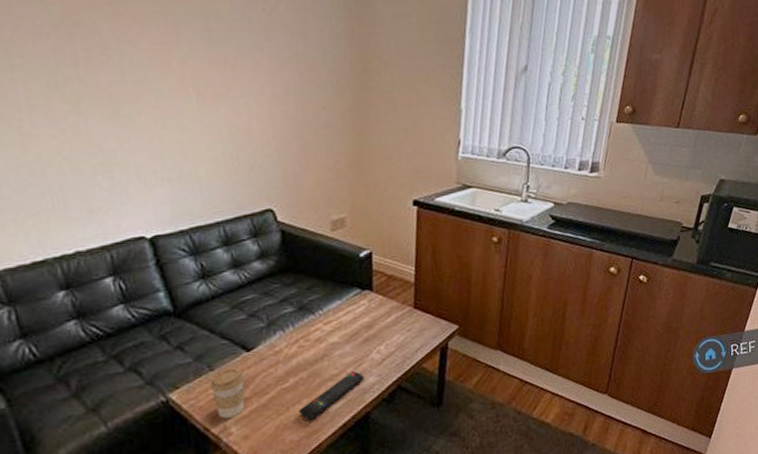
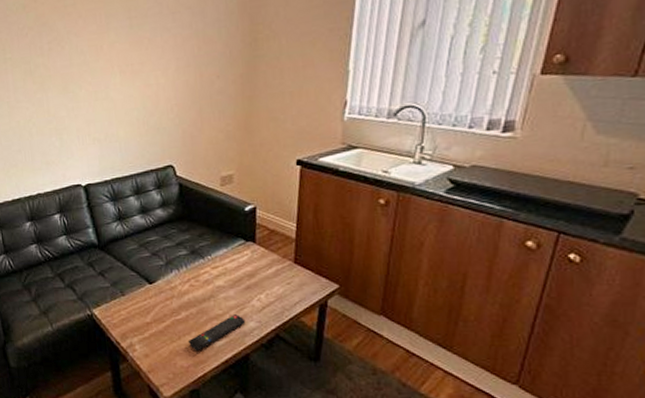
coffee cup: present [209,368,245,419] -> none [121,297,147,337]

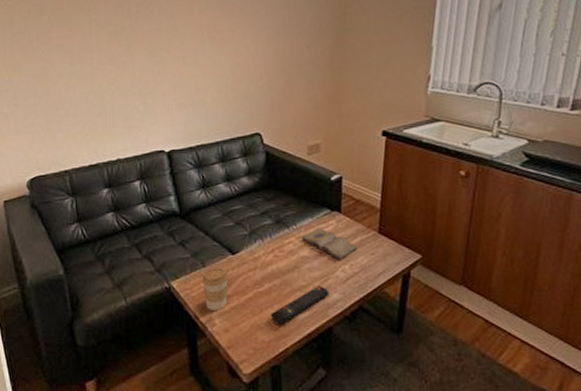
coffee cup: none [121,297,147,337] -> present [201,268,229,310]
diary: none [216,257,272,290] -> present [301,227,357,260]

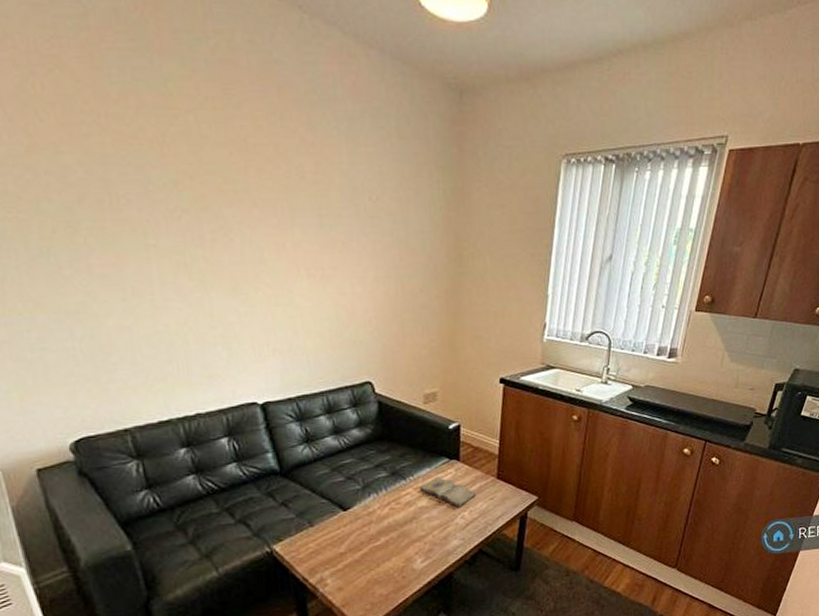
coffee cup: present [201,268,229,310] -> none [309,525,341,571]
remote control: present [270,286,329,325] -> none [387,534,449,577]

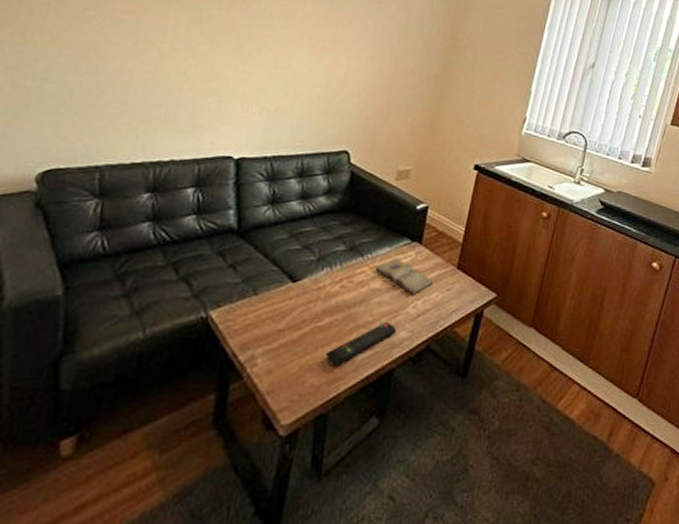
remote control: none [387,534,449,577] -> present [325,322,397,366]

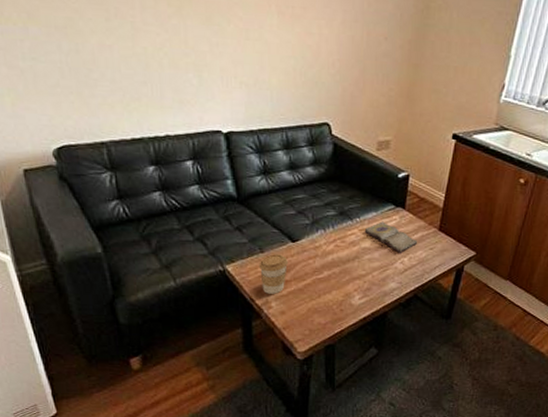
coffee cup: none [248,297,285,347] -> present [258,254,288,294]
remote control: present [325,322,397,366] -> none [327,275,387,309]

